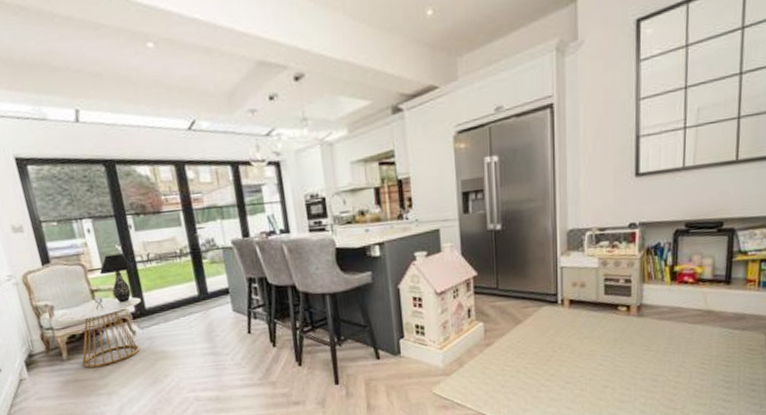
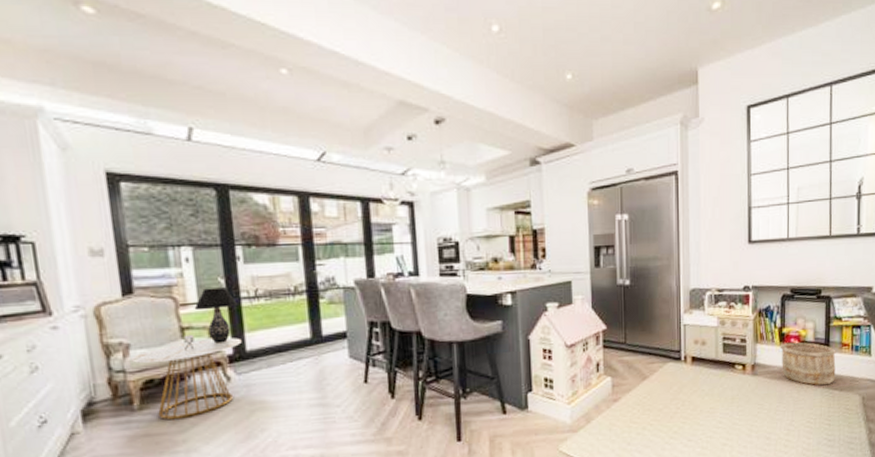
wooden bucket: none [670,280,739,325] -> present [780,342,836,385]

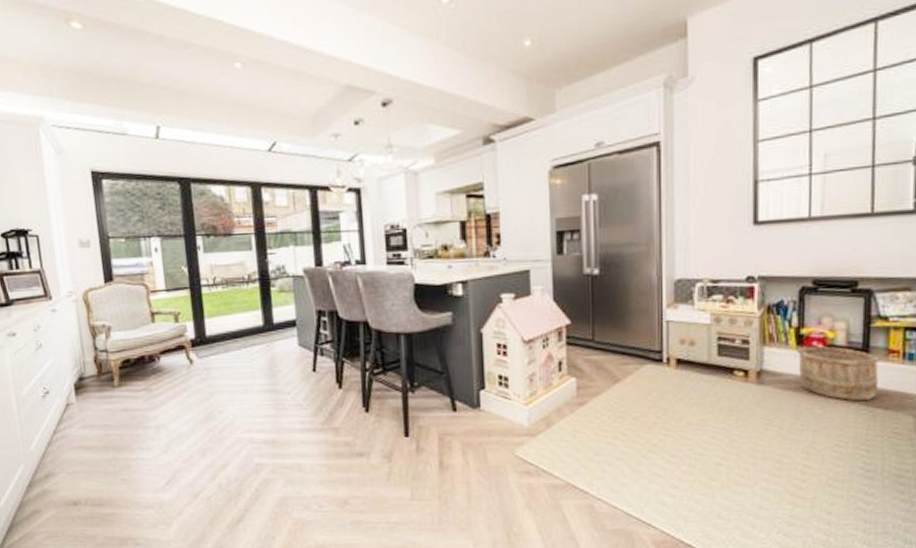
side table: present [130,334,242,421] -> none [111,319,202,398]
table lamp: present [194,287,238,344] -> none [162,275,199,328]

